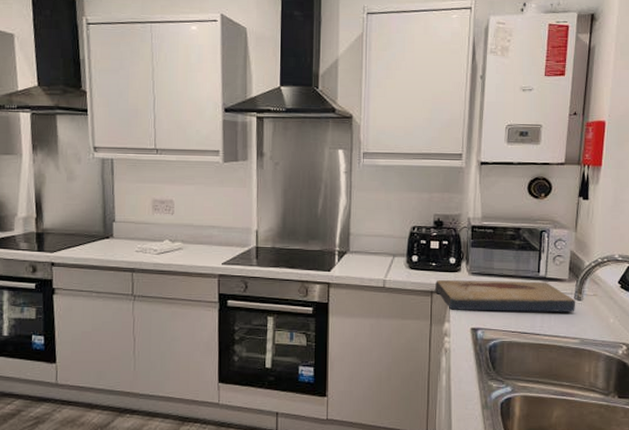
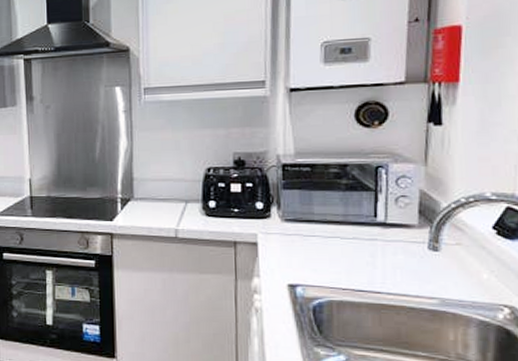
fish fossil: present [435,280,575,312] -> none [239,228,430,266]

